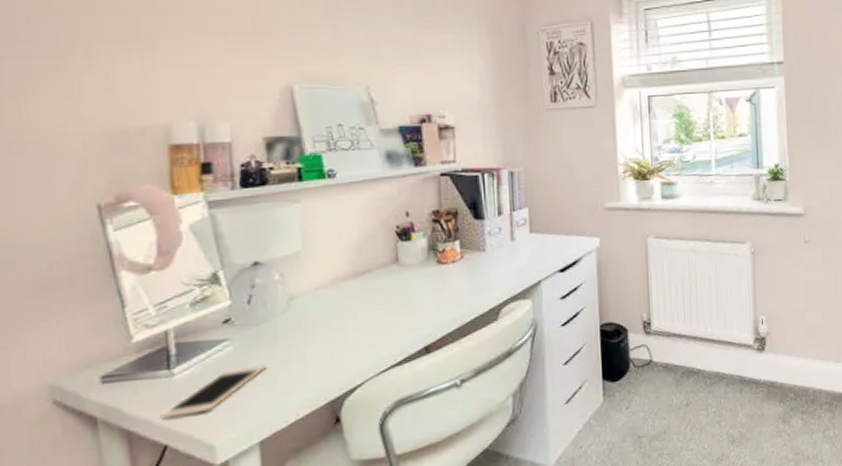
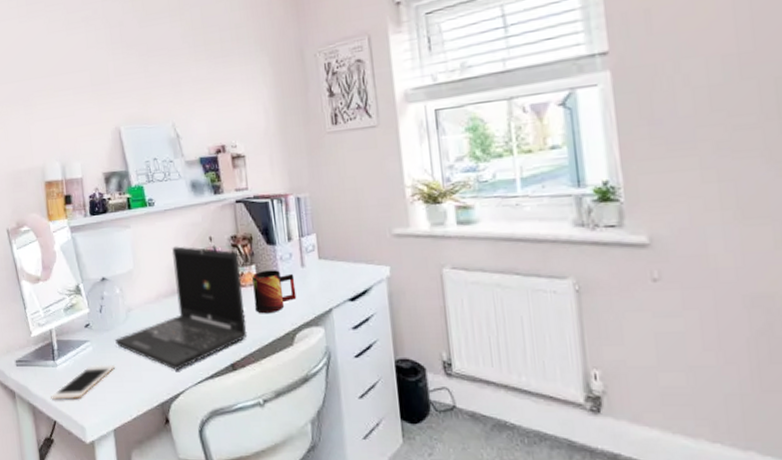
laptop: none [269,222,446,361] -> present [115,246,248,370]
mug: none [455,245,504,291] -> present [252,270,297,314]

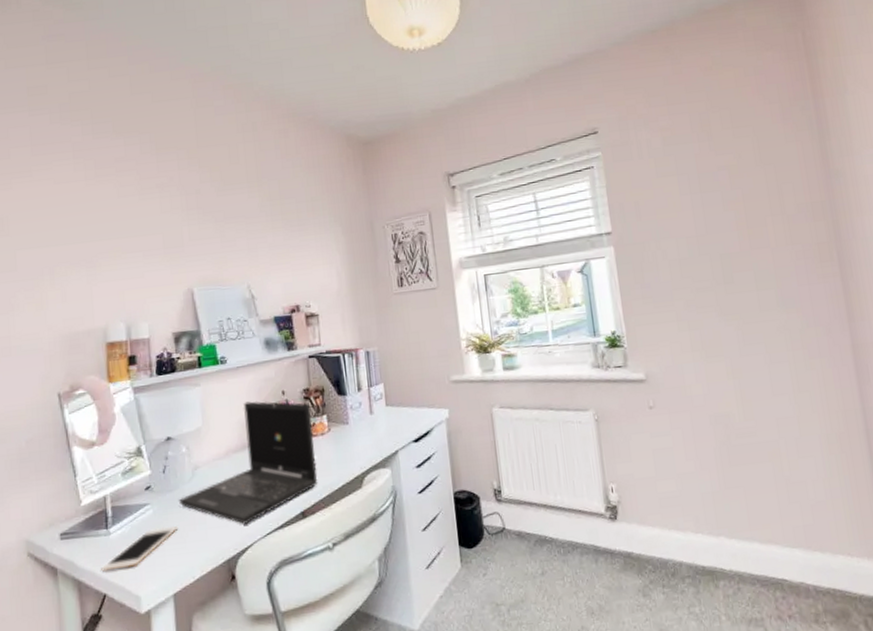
mug: present [252,270,297,314] -> none [323,418,366,461]

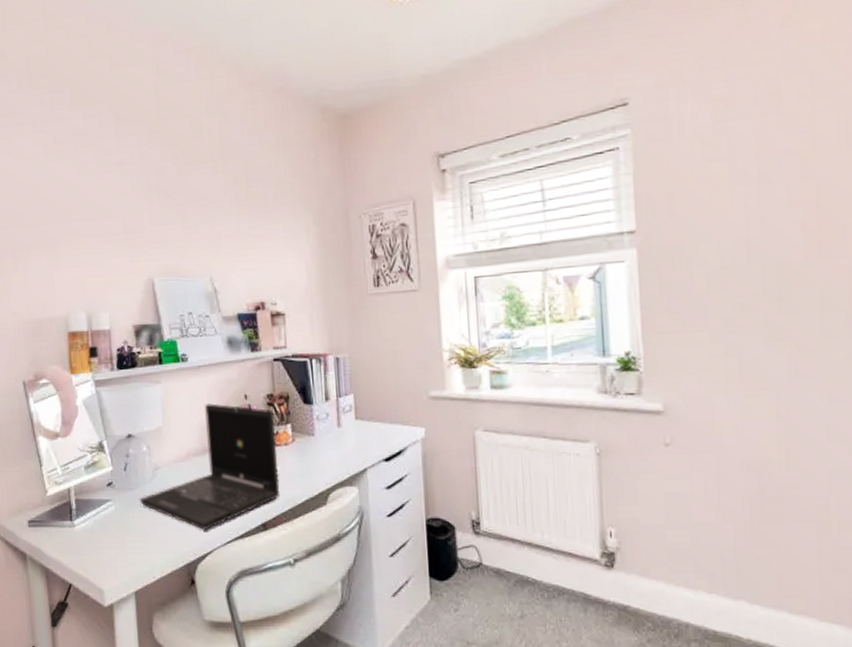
cell phone: present [101,526,179,572] -> none [66,524,140,562]

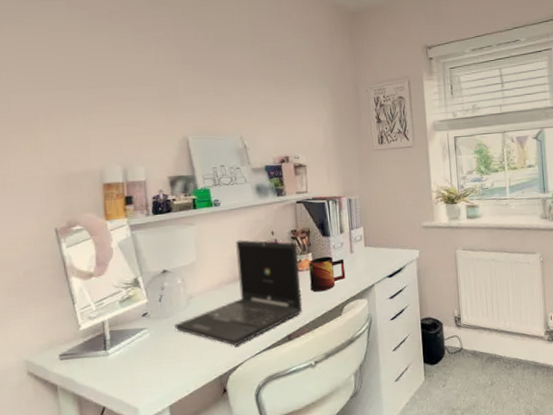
mug: none [287,429,332,474] -> present [309,256,346,292]

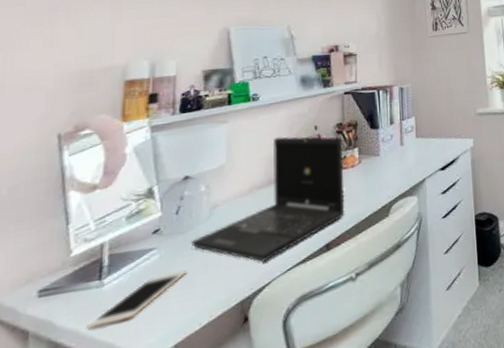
cell phone: none [100,348,174,387] -> present [87,270,188,329]
mug: present [309,256,346,292] -> none [354,150,395,192]

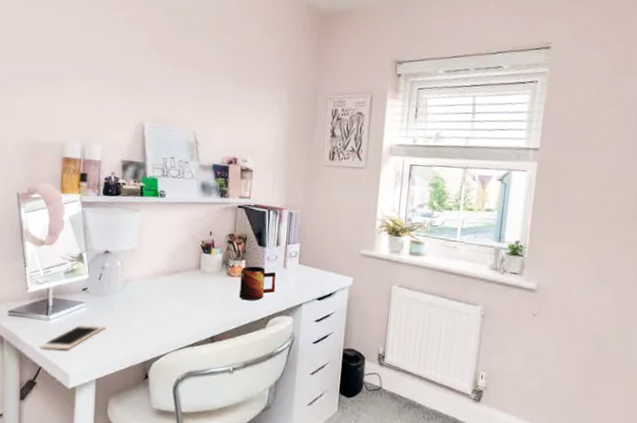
laptop: present [192,136,345,262] -> none [109,234,232,336]
mug: none [354,150,395,192] -> present [239,266,276,301]

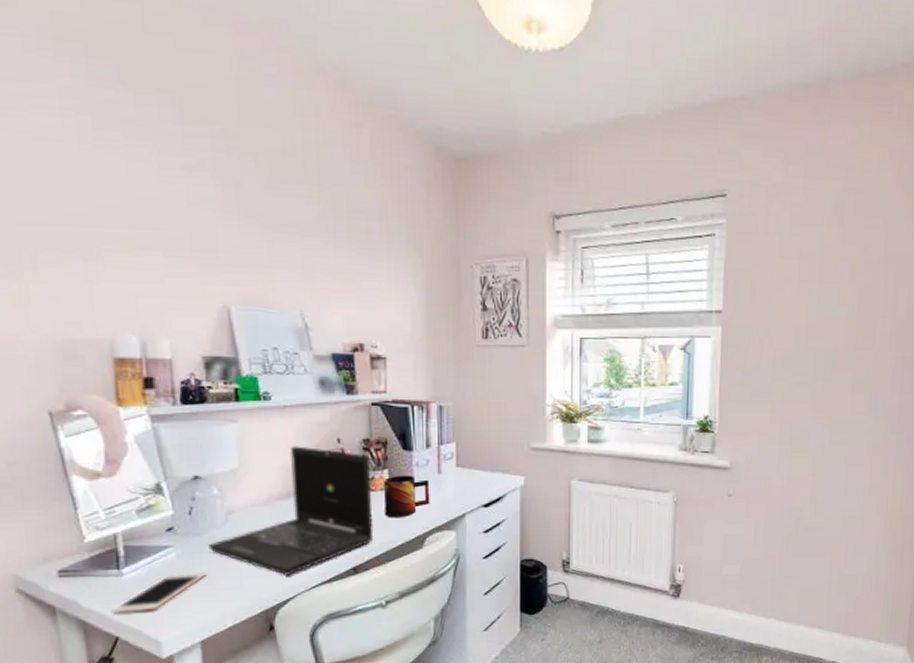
laptop: none [109,234,232,336] -> present [209,446,374,575]

